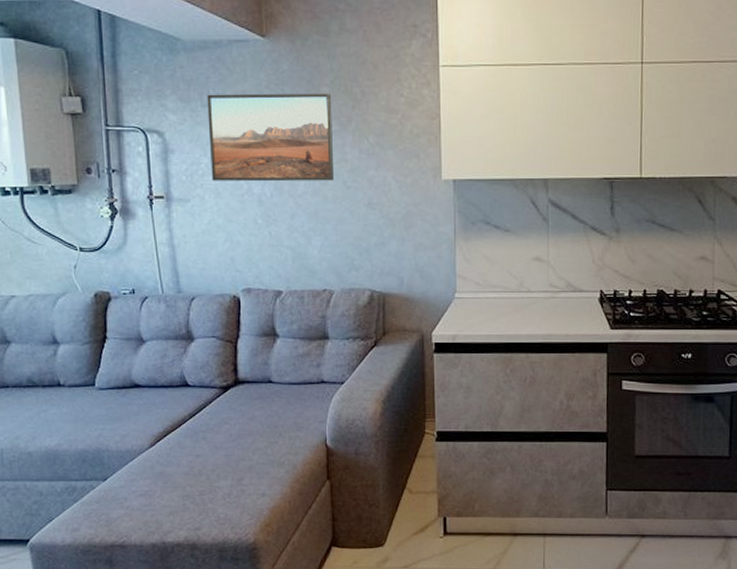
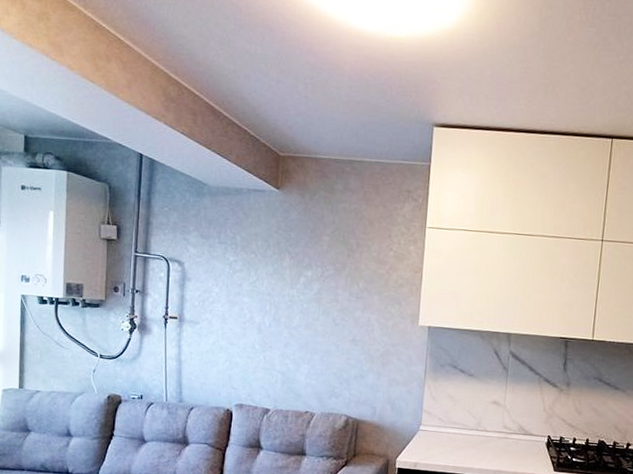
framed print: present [207,93,335,182] -> none [220,233,331,318]

